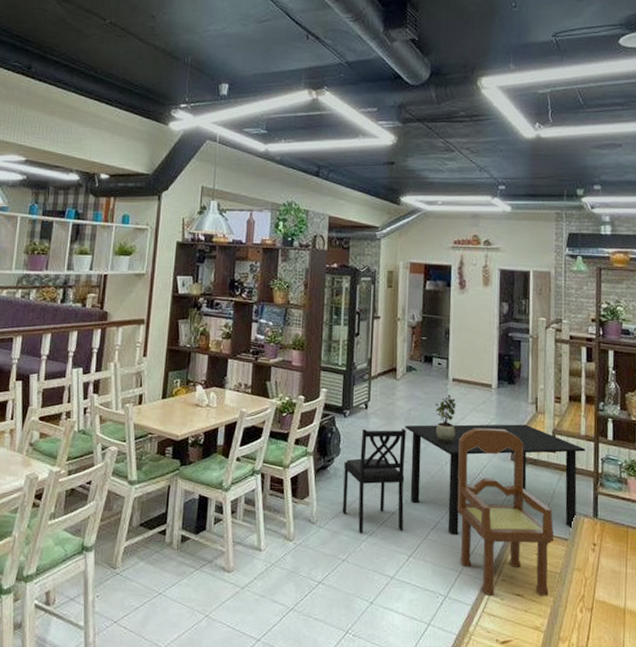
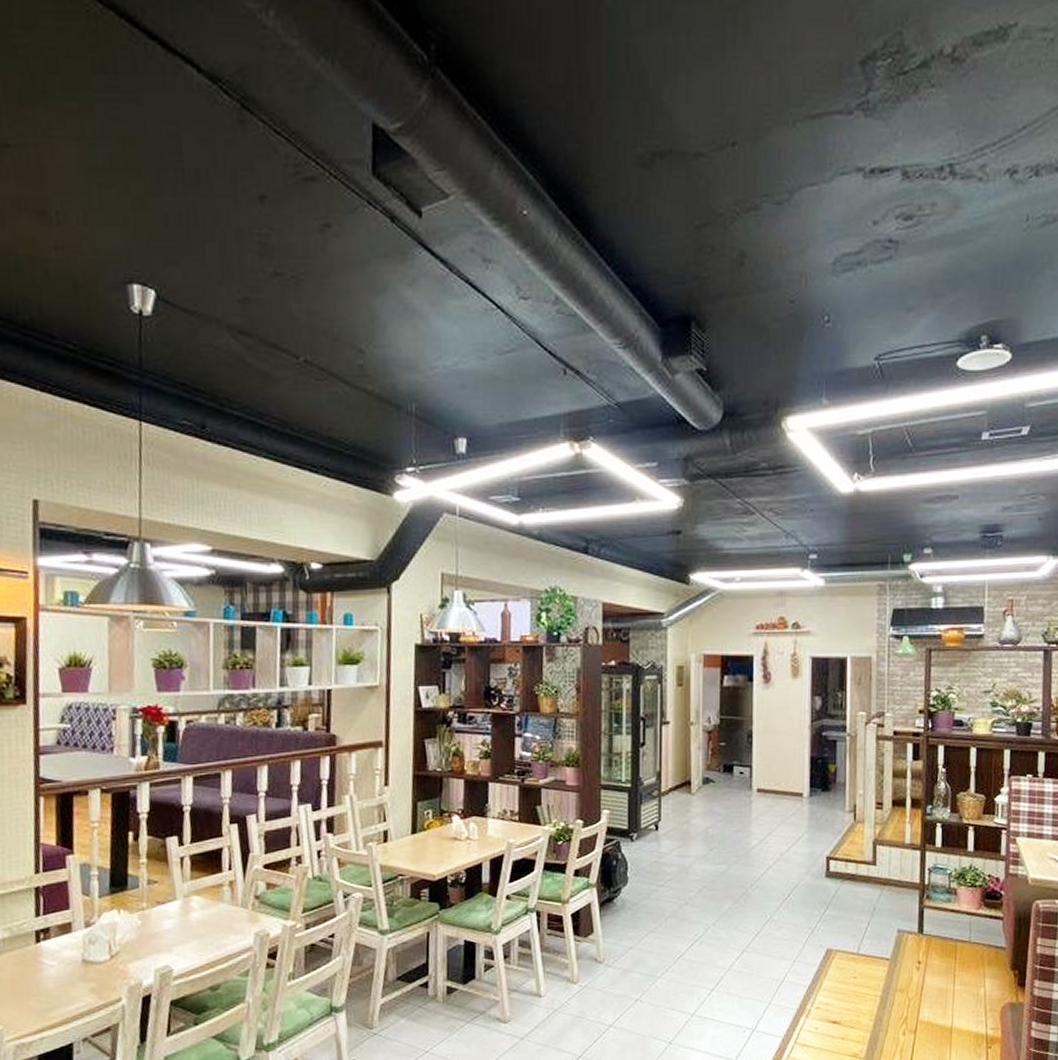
dining set: present [343,424,585,535] -> none [633,836,910,969]
potted plant: present [435,395,457,443] -> none [737,808,762,863]
dining chair: present [457,428,554,596] -> none [764,842,875,1025]

